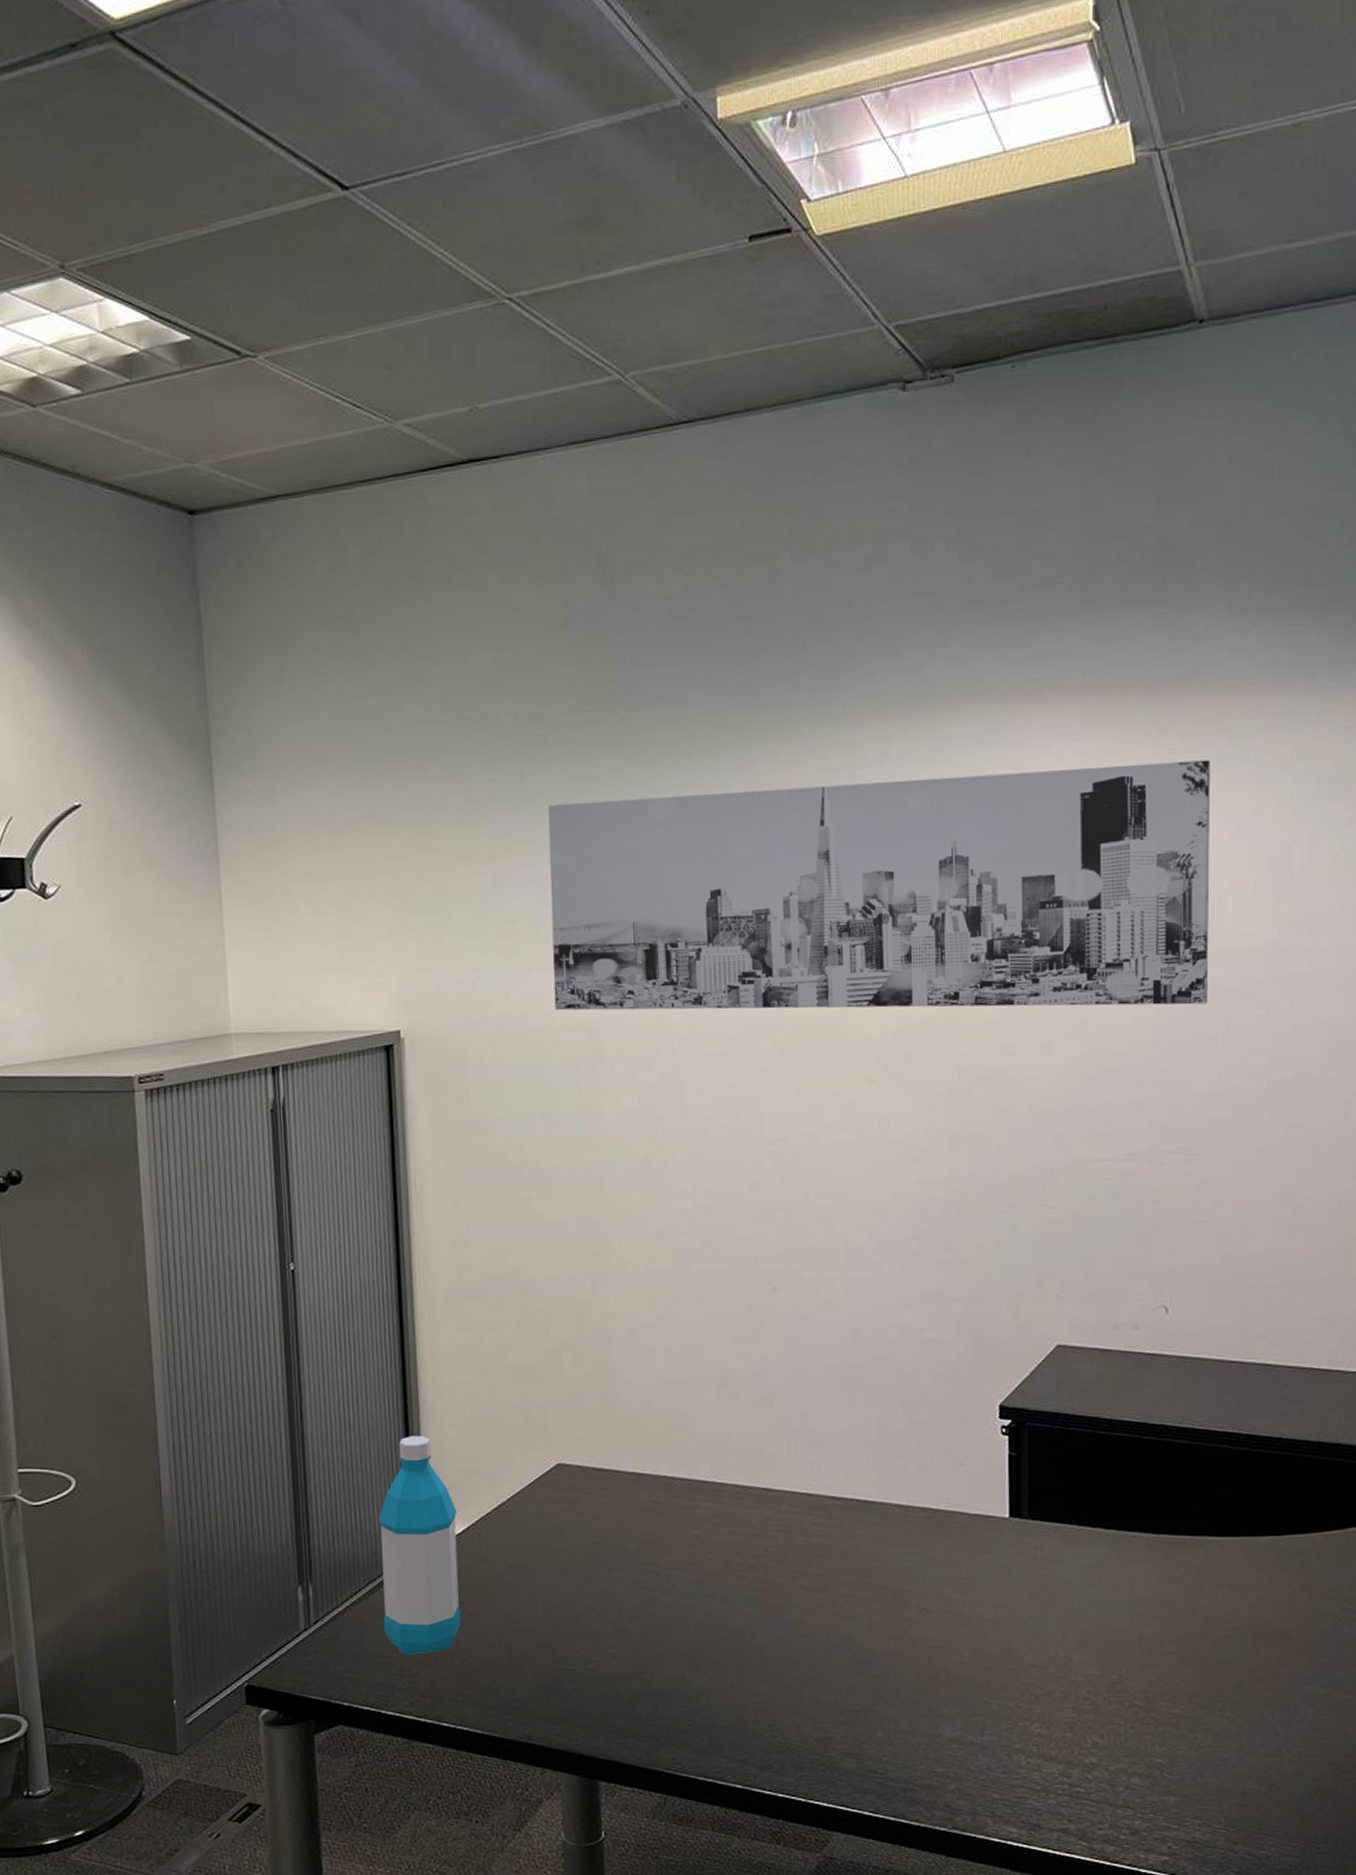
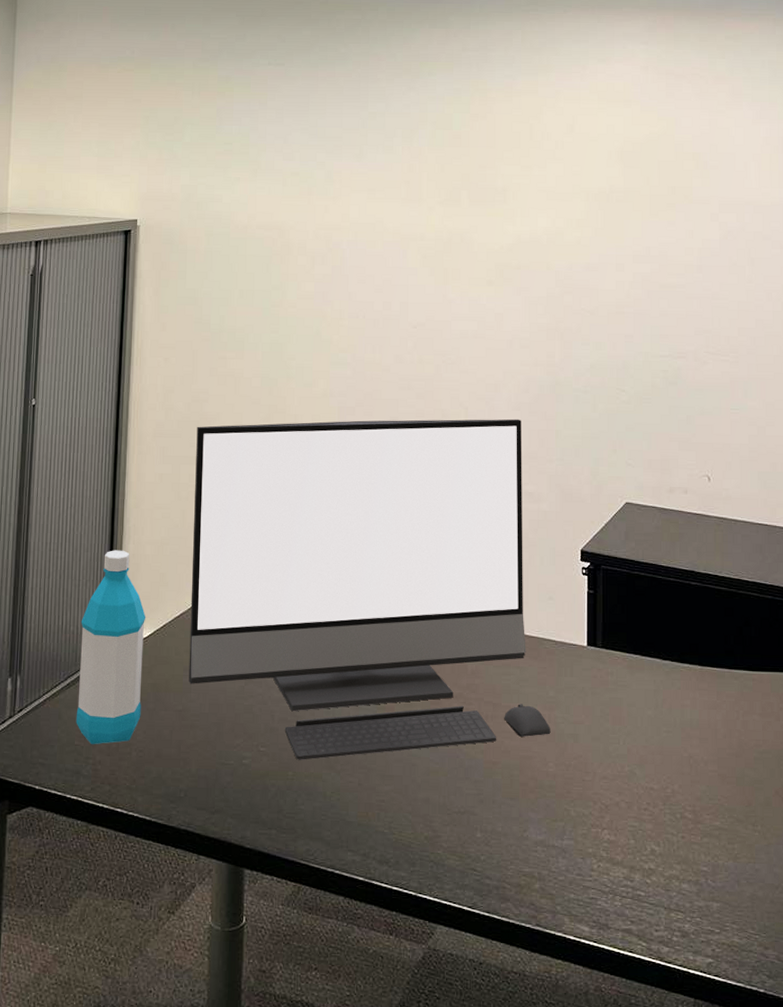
monitor: none [500,1250,966,1662] -> present [188,419,551,760]
wall art: present [547,760,1211,1011] -> none [256,59,738,242]

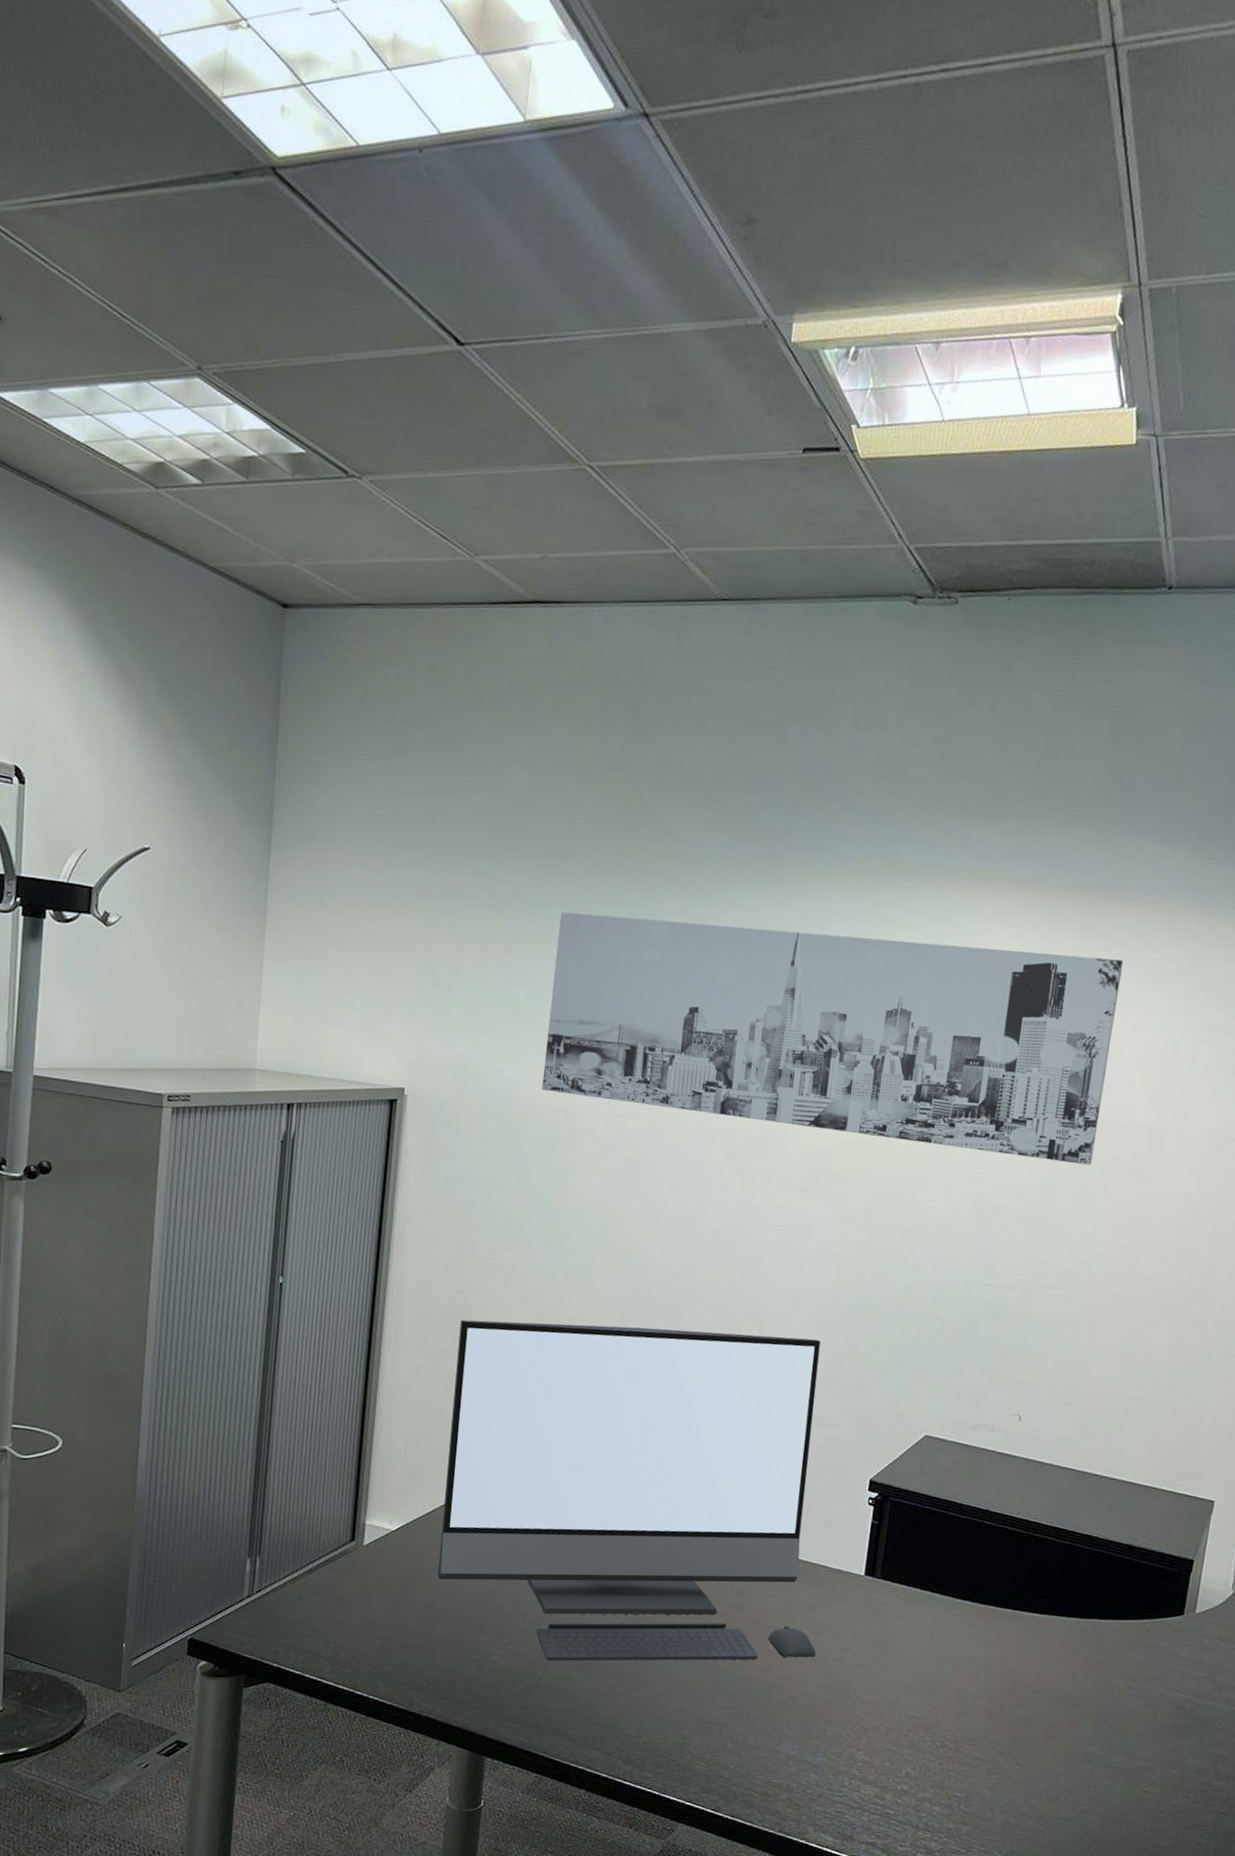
water bottle: present [76,550,146,744] -> none [317,1440,396,1630]
wall art: none [256,59,738,242] -> present [542,911,1124,1165]

